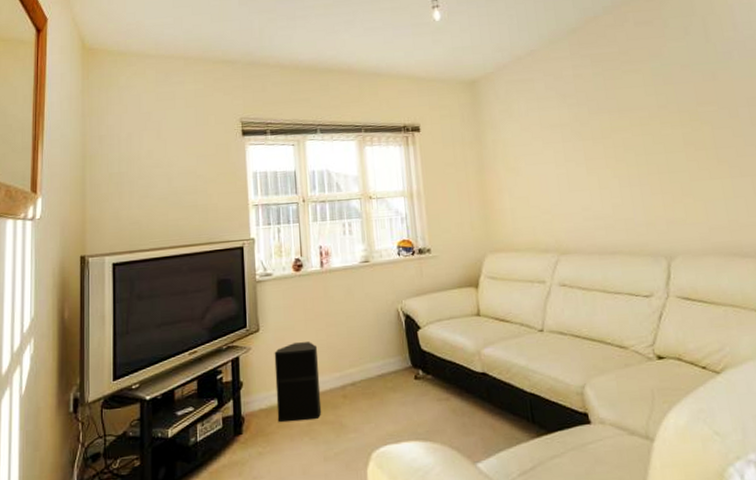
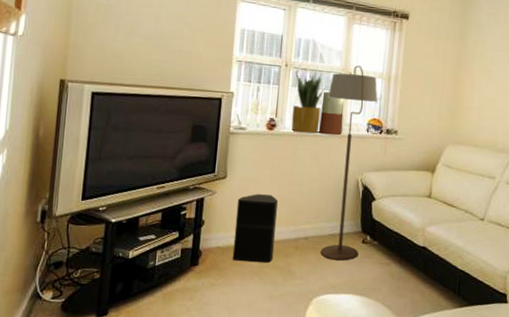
planter: none [314,200,348,270] -> present [291,70,324,135]
vase: none [345,220,372,267] -> present [318,91,344,136]
floor lamp: none [351,187,413,404] -> present [320,65,378,261]

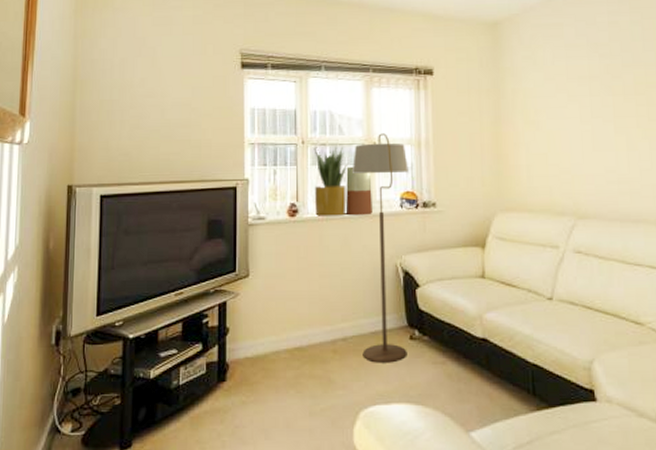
speaker: present [232,194,279,263] -> none [263,292,310,372]

